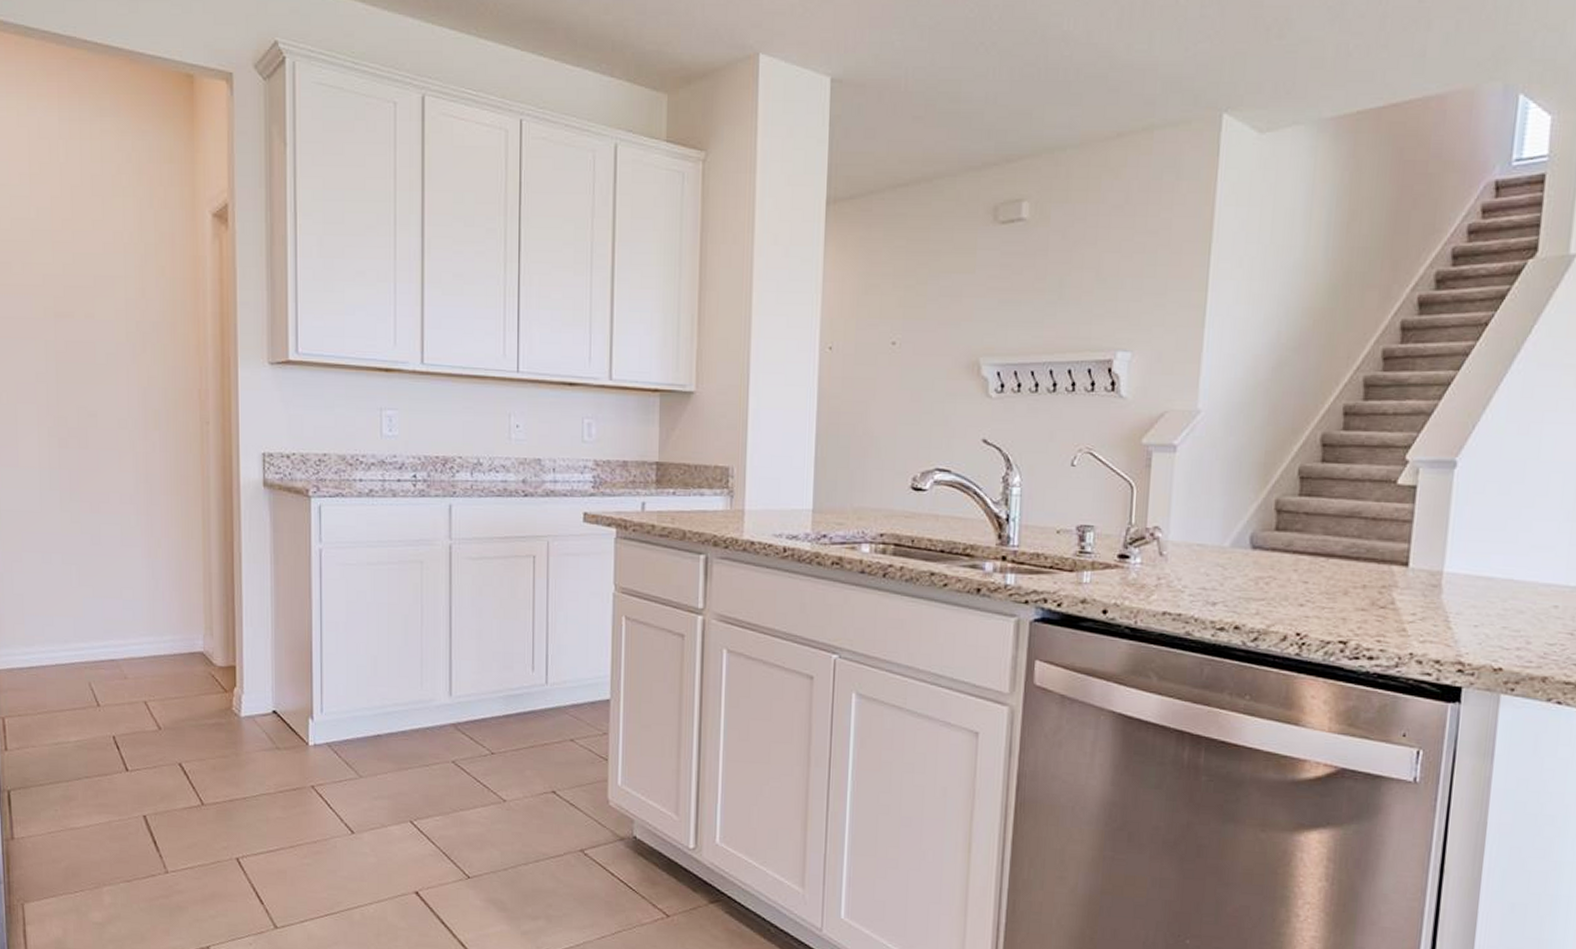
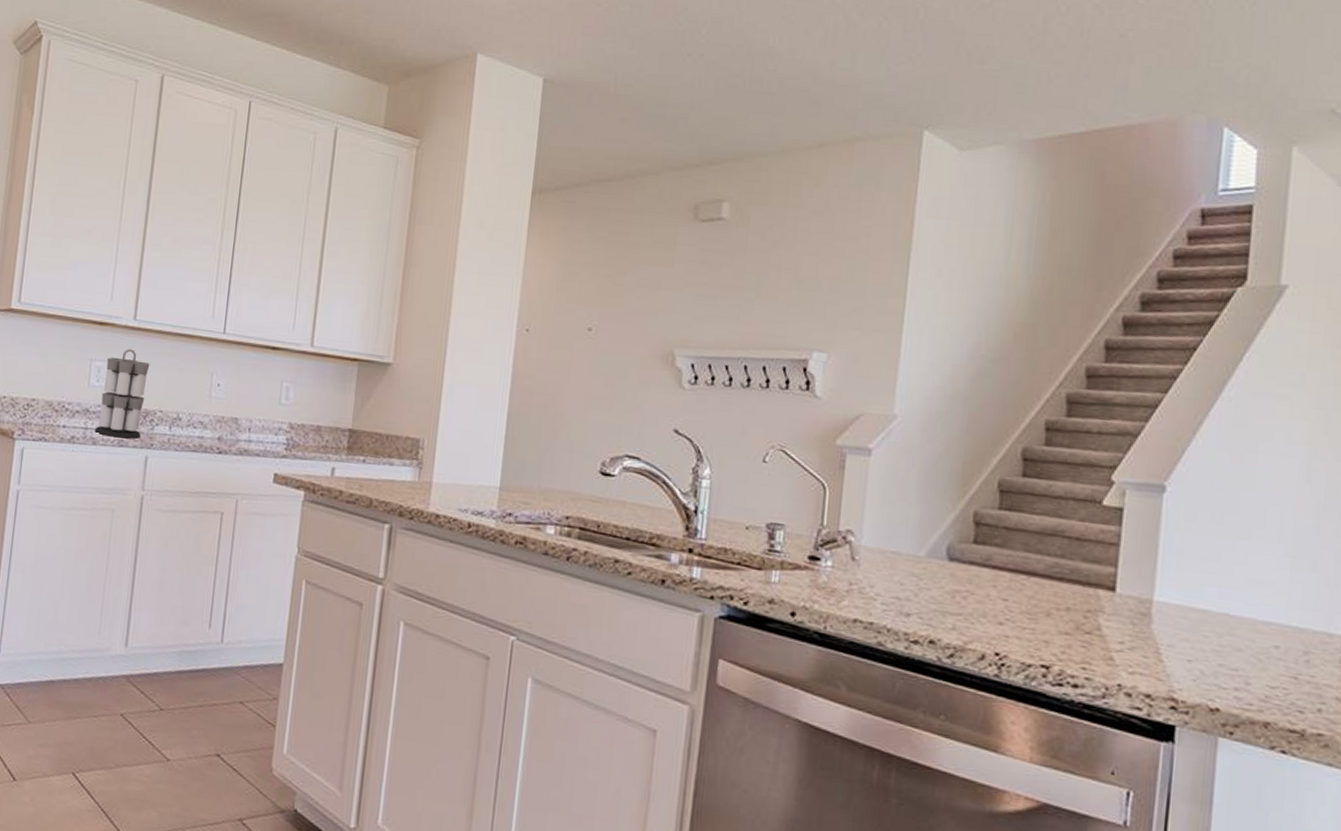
spice rack: none [393,395,444,488] -> present [94,349,150,439]

